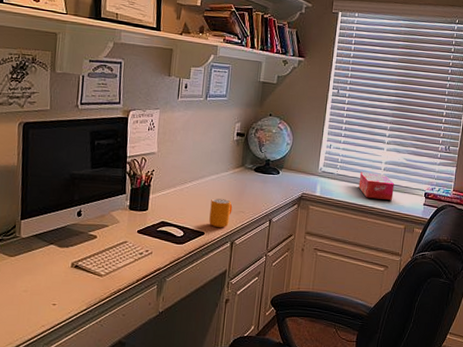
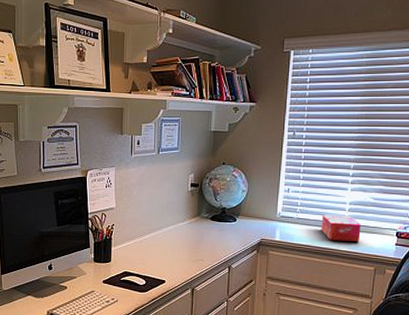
mug: present [209,198,233,227] -> none [169,248,191,275]

